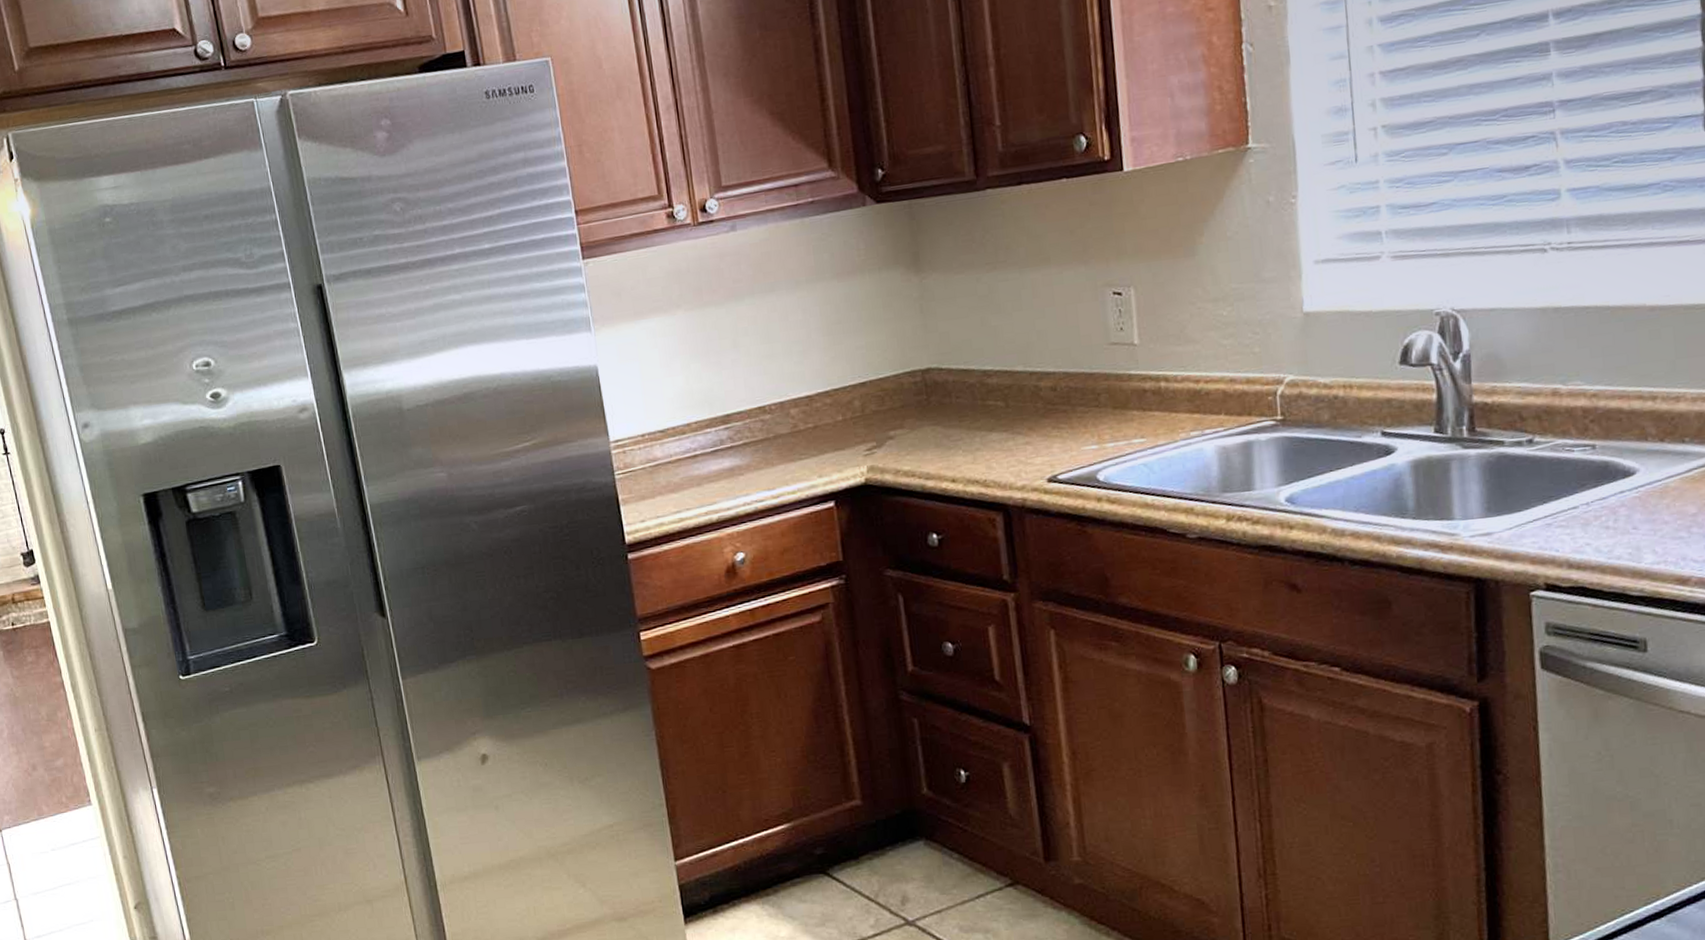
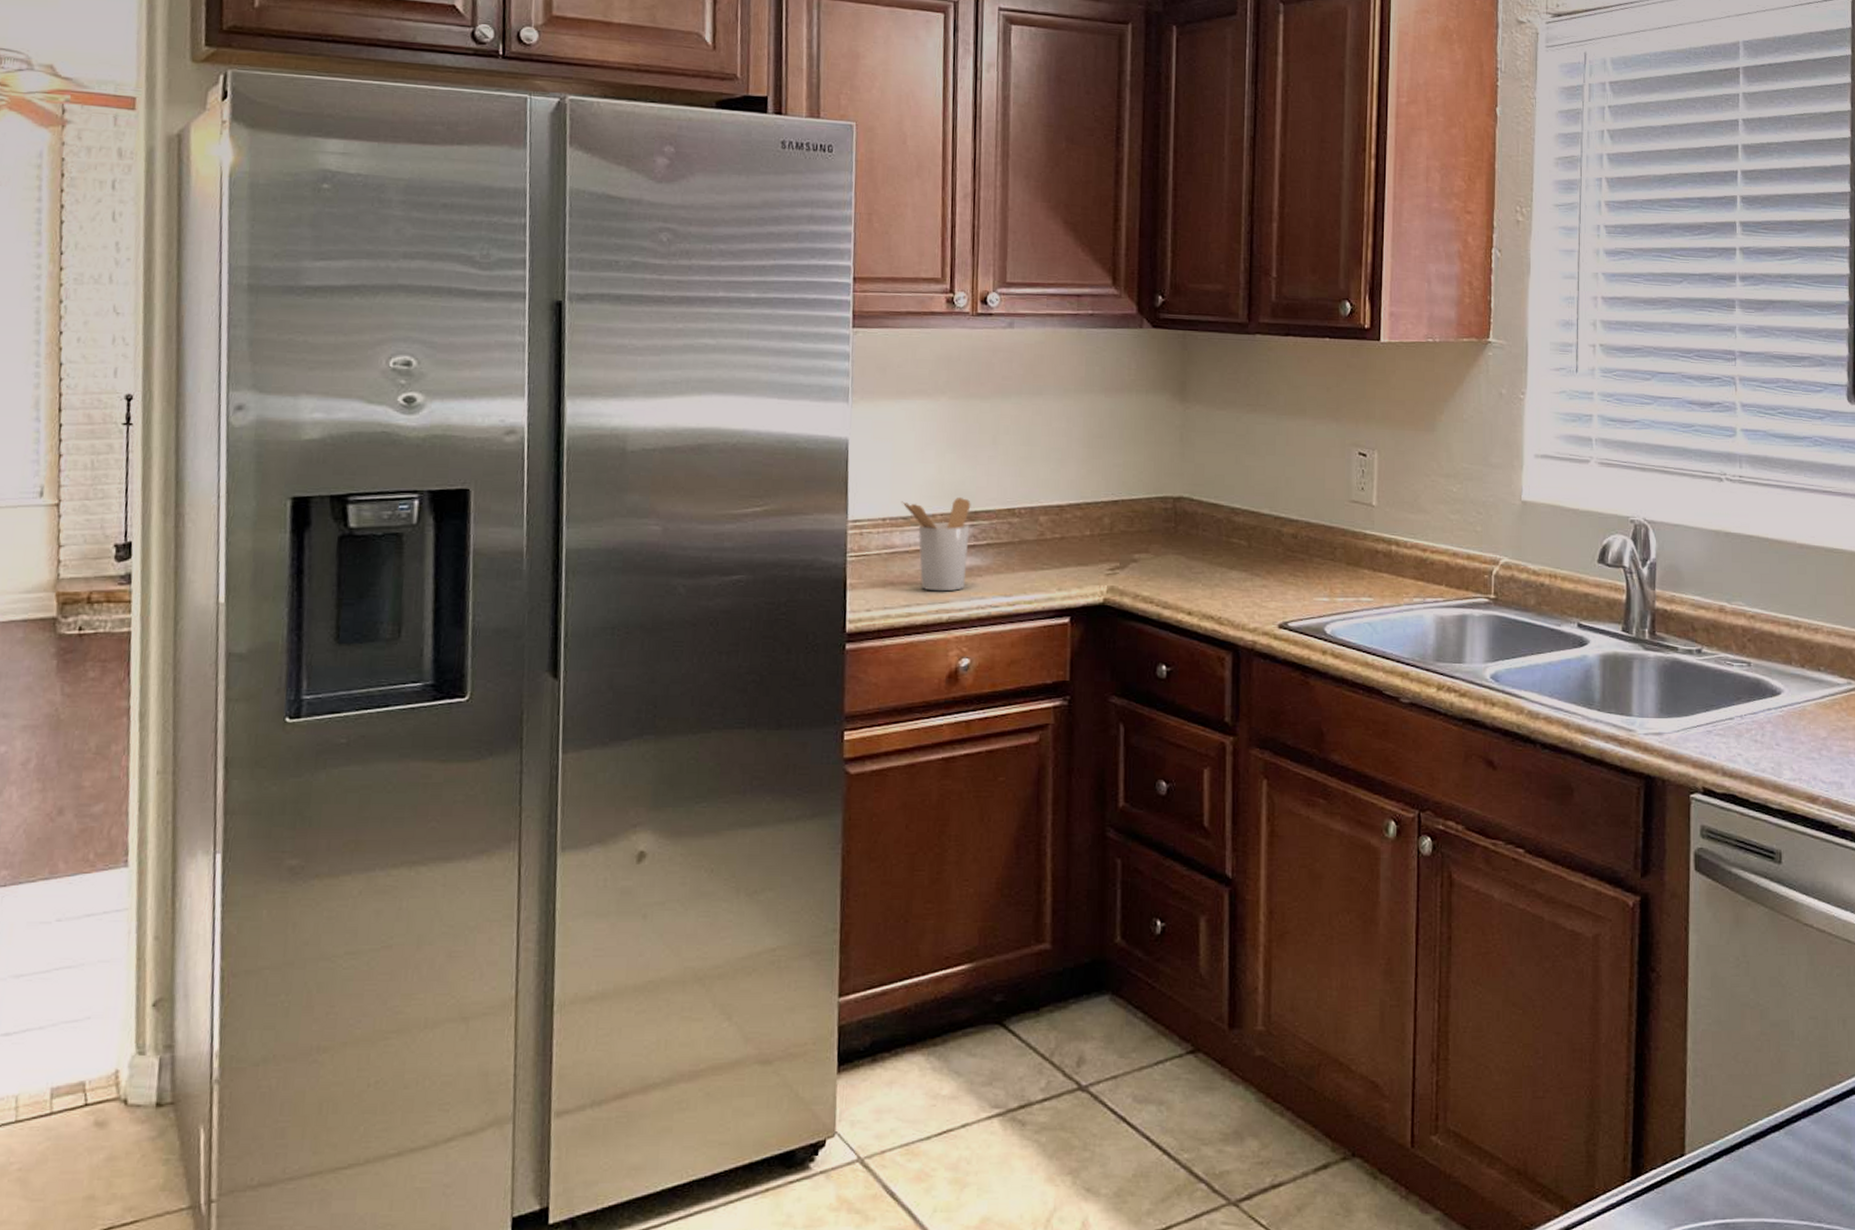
utensil holder: none [655,404,730,495] -> present [901,498,971,592]

